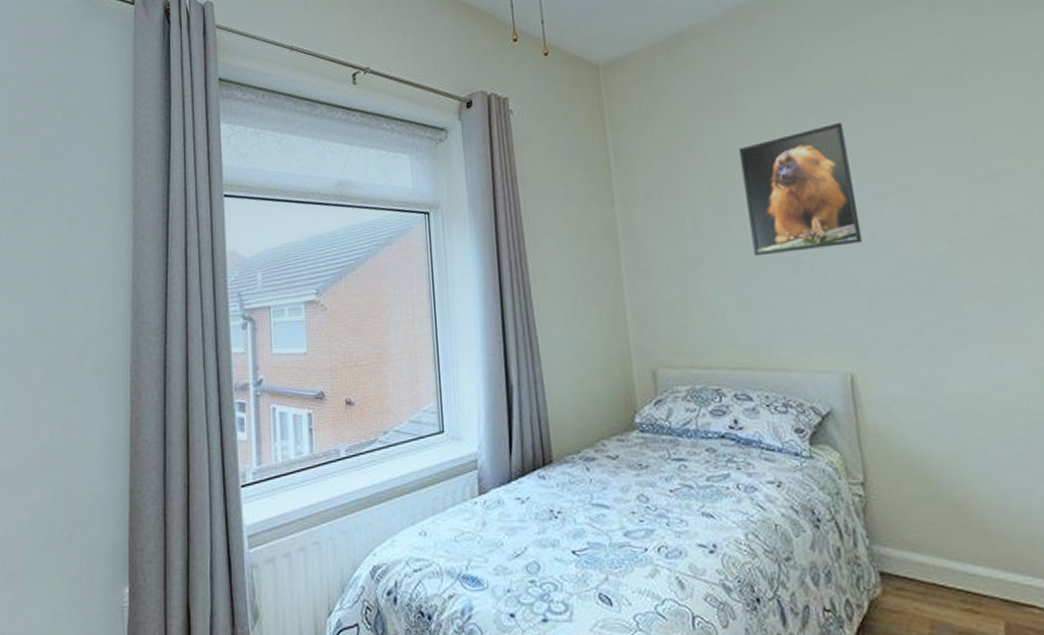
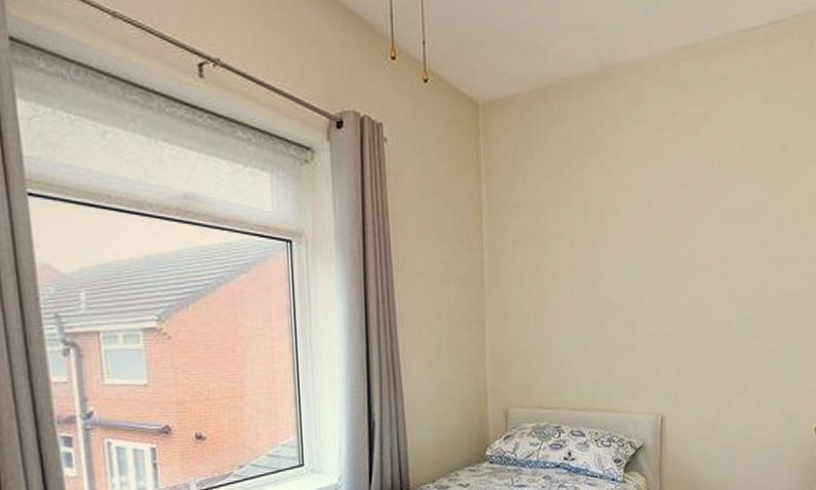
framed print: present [738,122,863,257] -> none [599,195,686,312]

